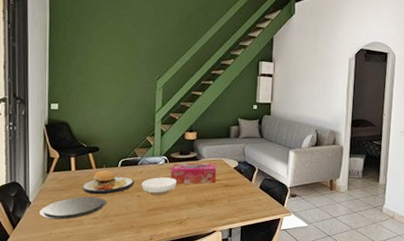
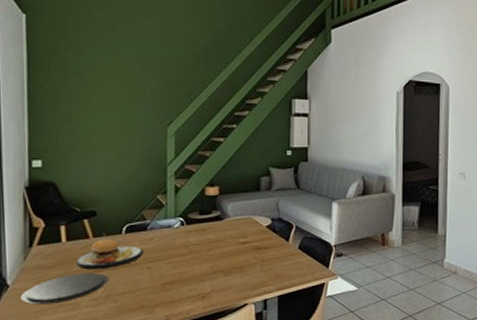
bowl: present [141,177,176,196] -> none [152,243,196,266]
tissue box: present [171,162,216,185] -> none [189,222,245,251]

